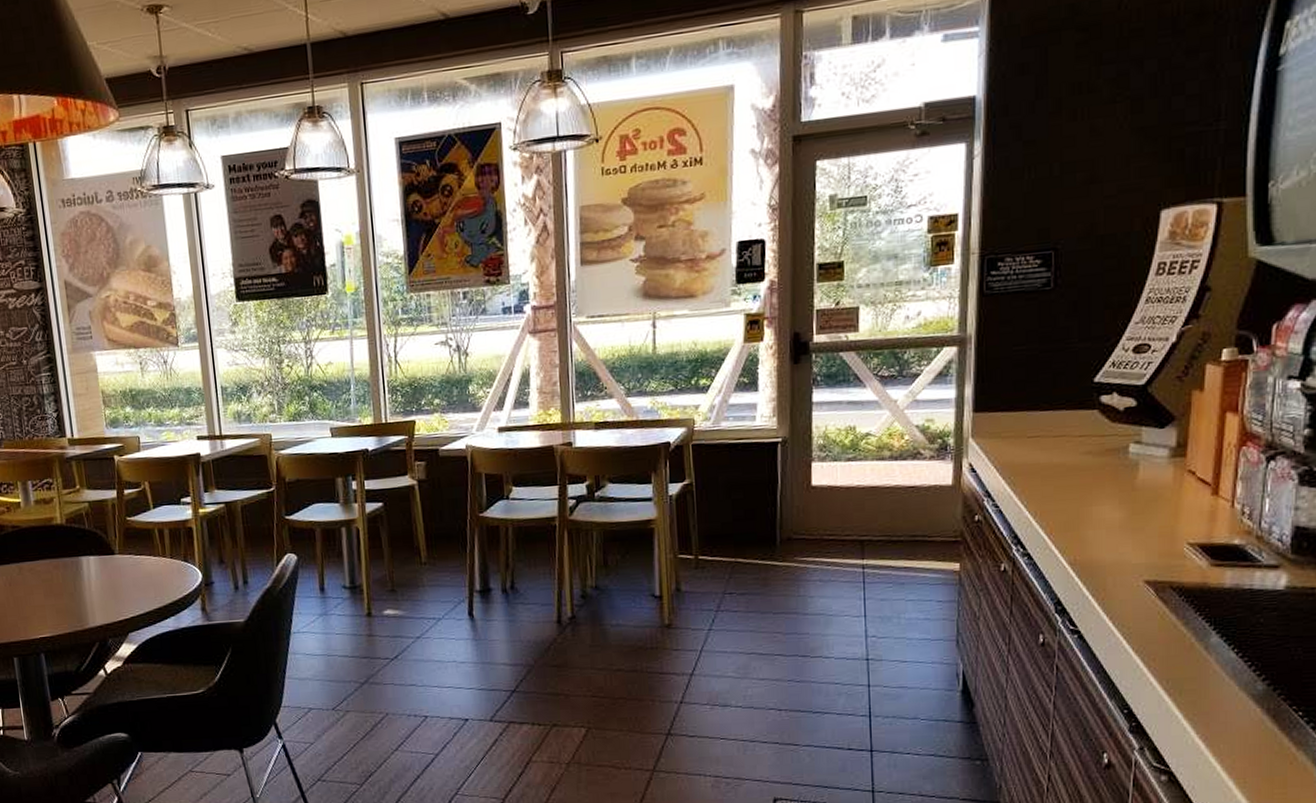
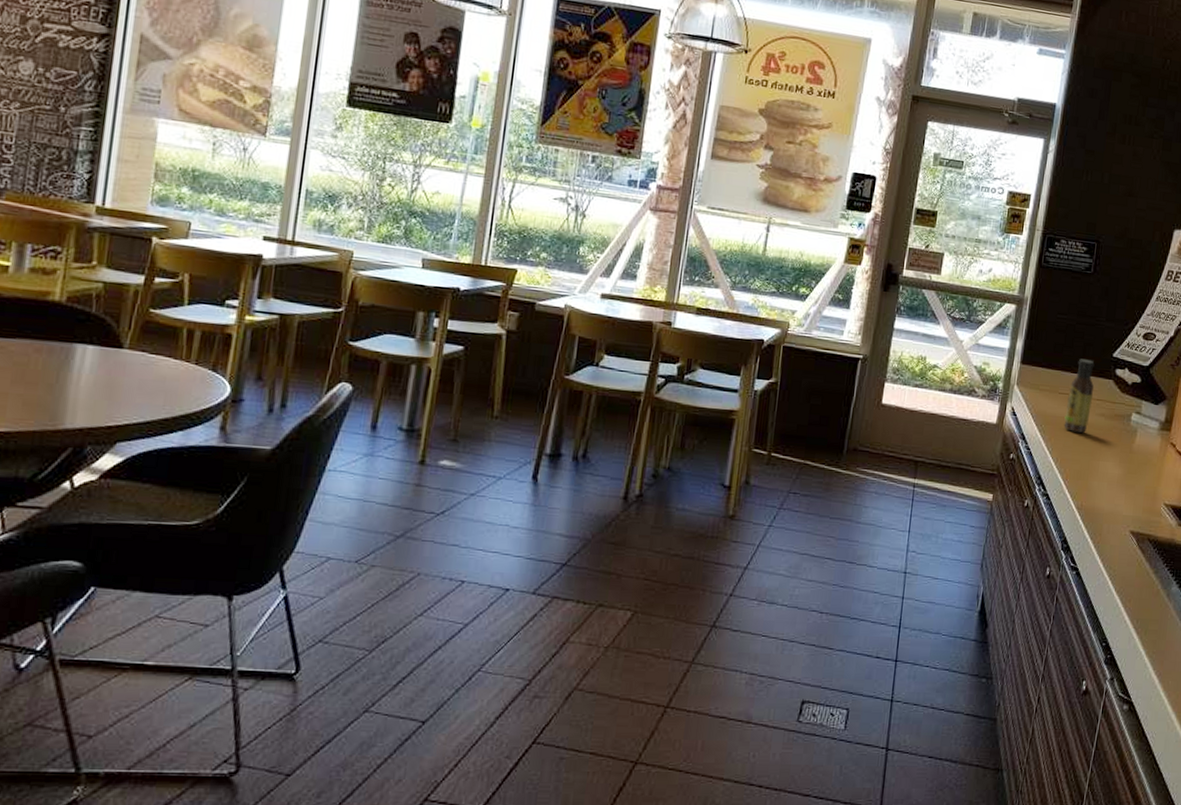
sauce bottle: none [1039,391,1073,479] -> present [1064,358,1095,433]

